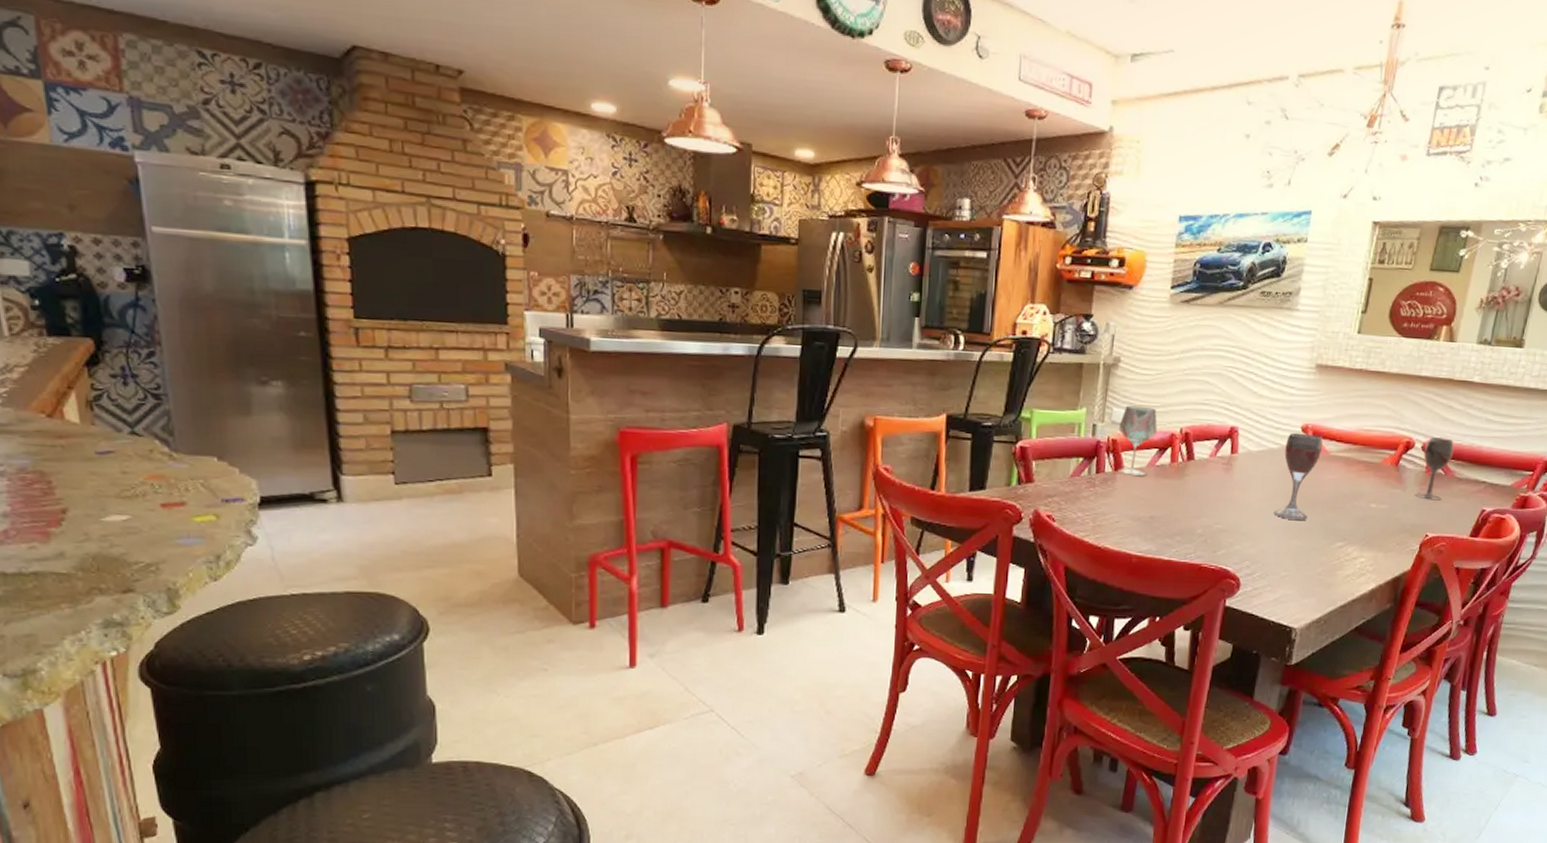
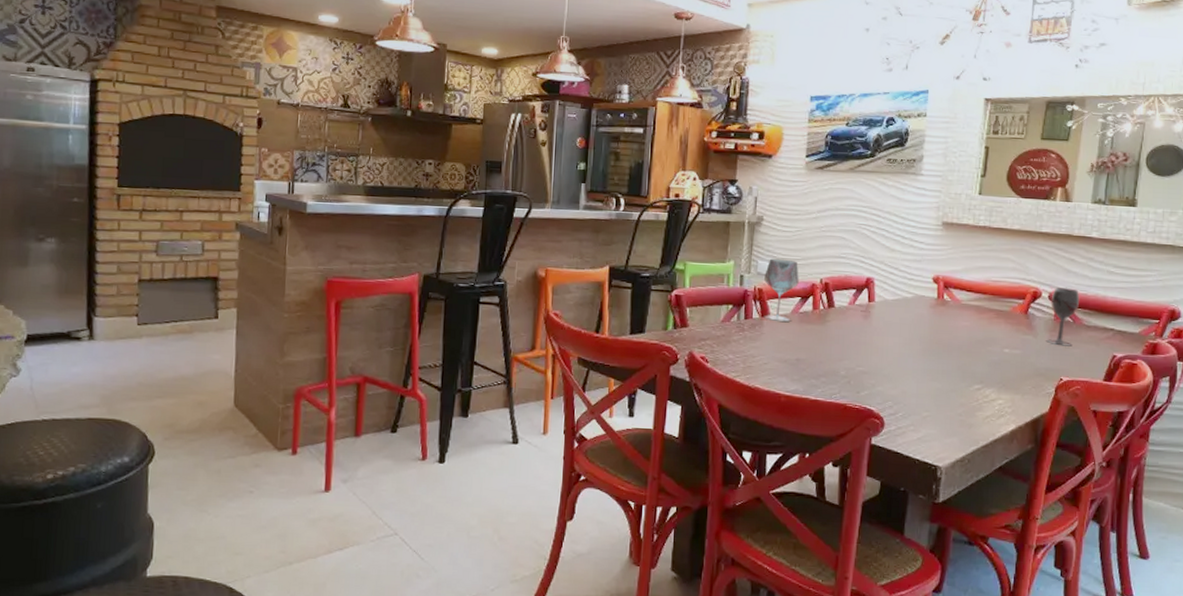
cup: present [1273,432,1323,520] -> none [911,283,954,363]

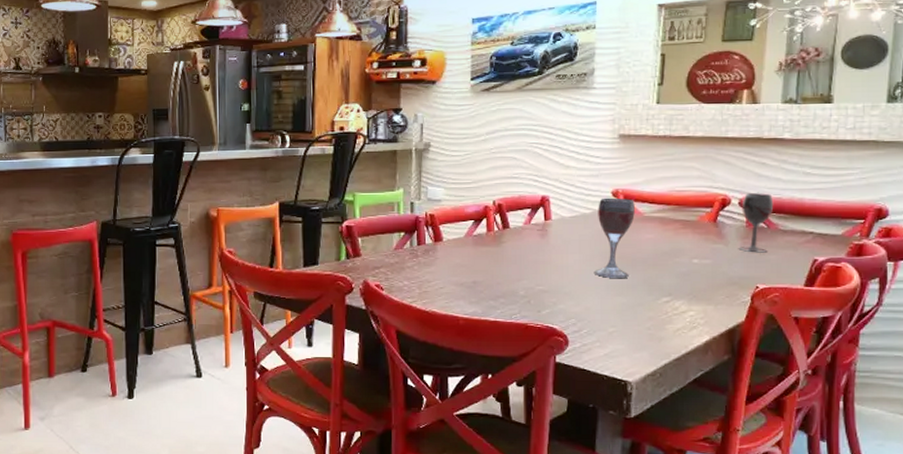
wine glass: present [764,258,799,323] -> none [435,183,471,246]
cup: none [911,283,954,363] -> present [593,197,635,278]

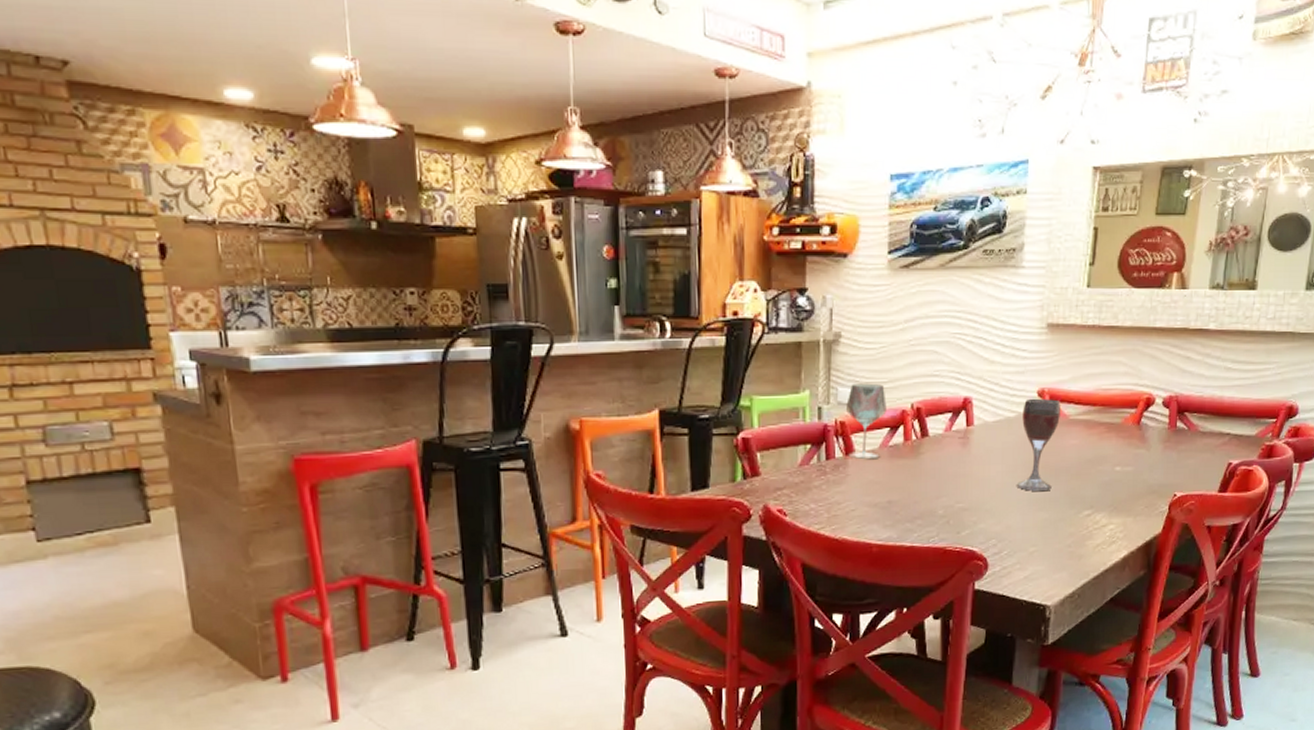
wine glass: none [435,183,471,246] -> present [846,383,887,460]
wine glass: present [739,193,774,253] -> none [1160,391,1196,458]

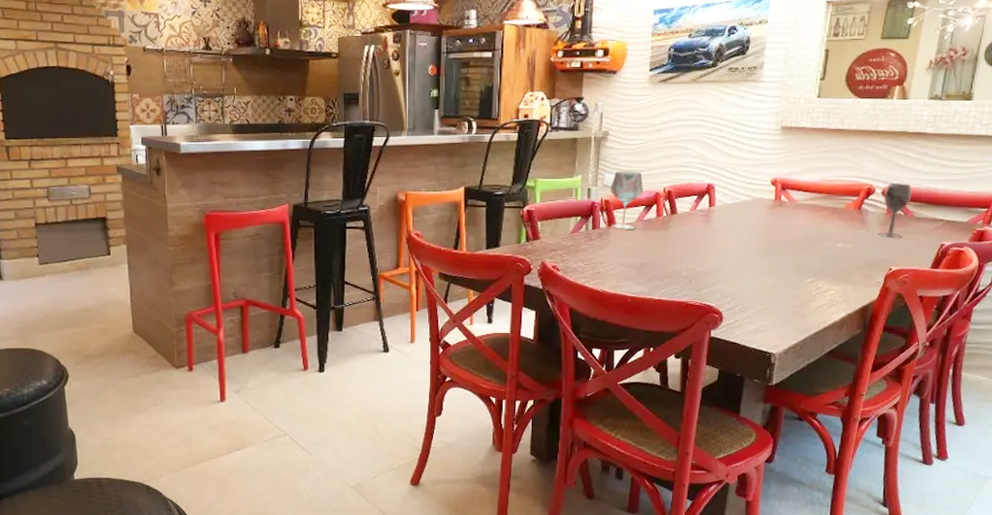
cup: present [1016,398,1060,491] -> none [749,186,791,260]
wine glass: none [1160,391,1196,458] -> present [878,183,912,238]

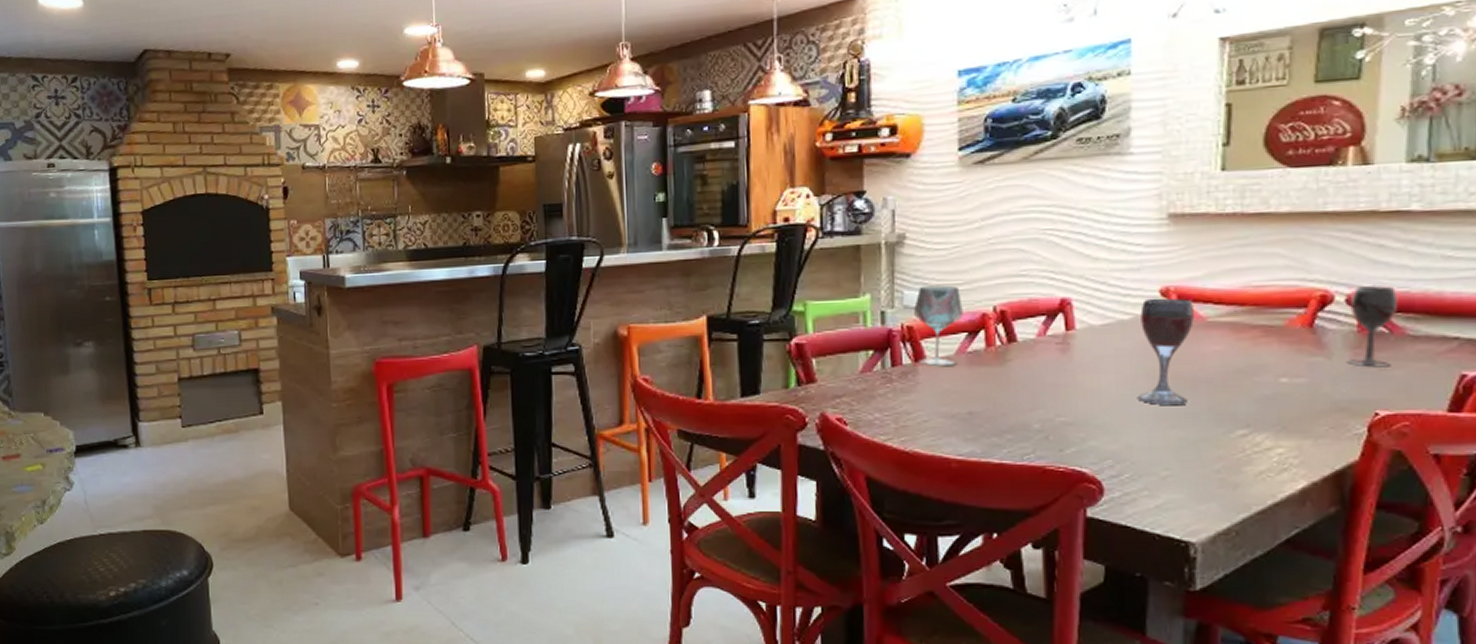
cup: none [749,186,791,260] -> present [1137,298,1194,405]

